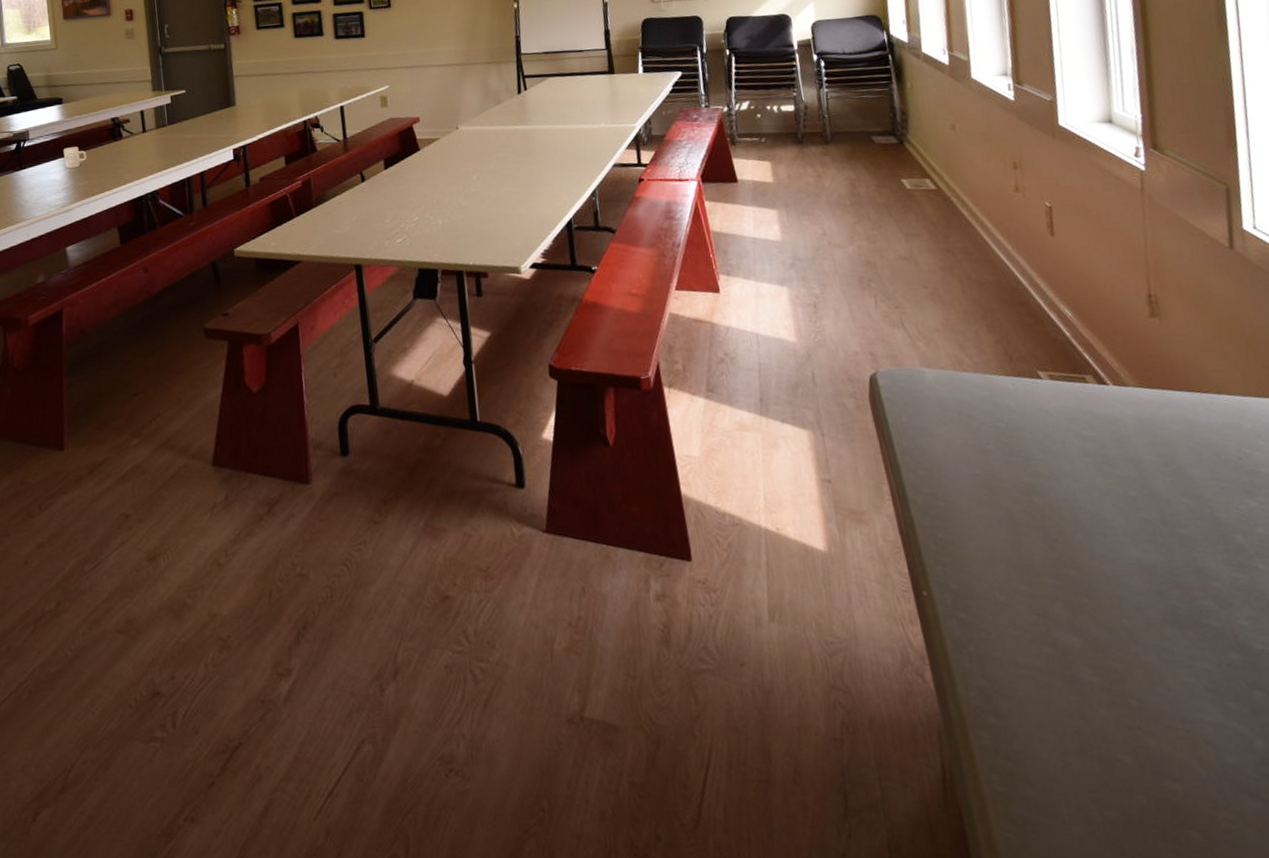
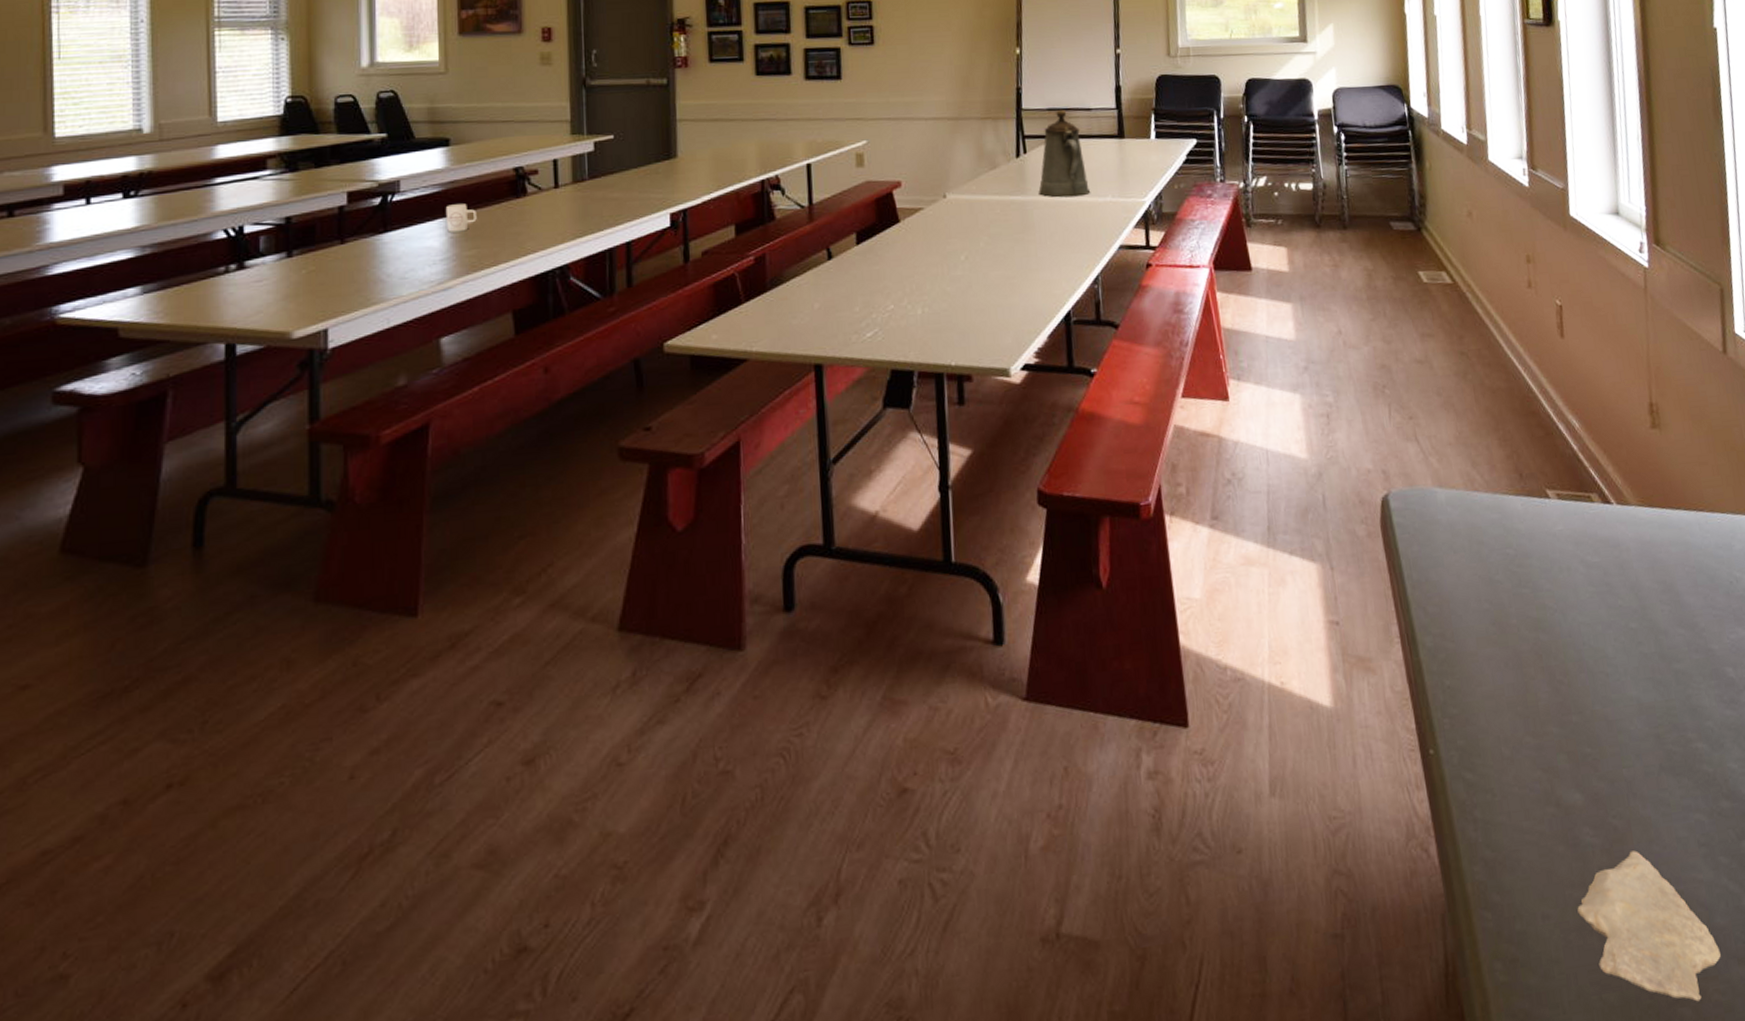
coffee pot: none [539,52,586,126] -> present [1038,109,1091,198]
tissue: none [1076,691,1231,827] -> present [1577,850,1721,1002]

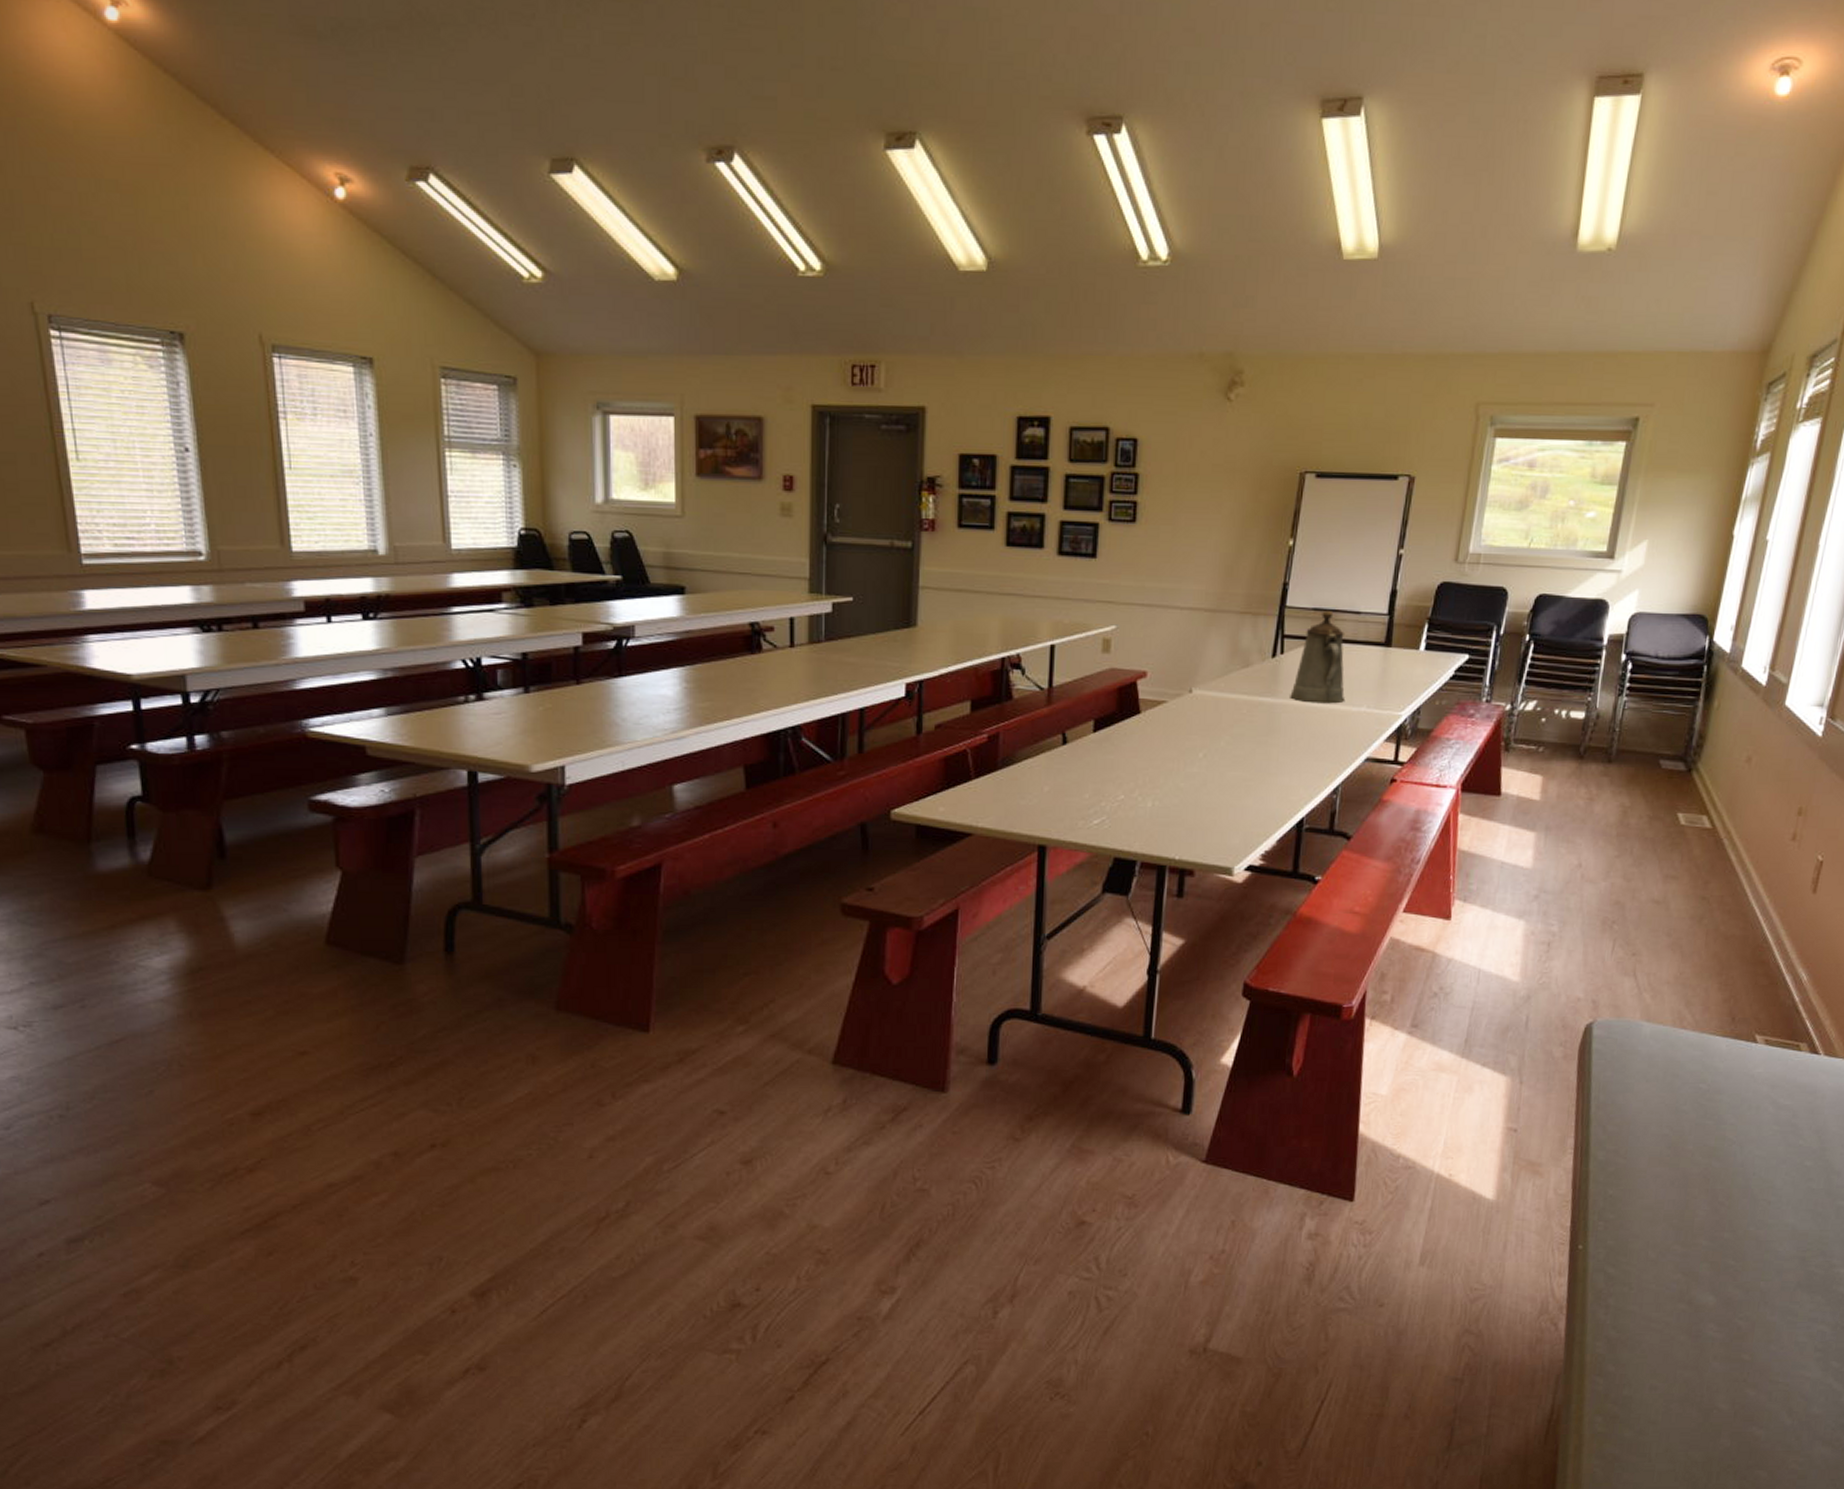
mug: present [445,204,477,233] -> none [680,655,711,683]
tissue: present [1577,850,1721,1002] -> none [1684,1347,1808,1468]

